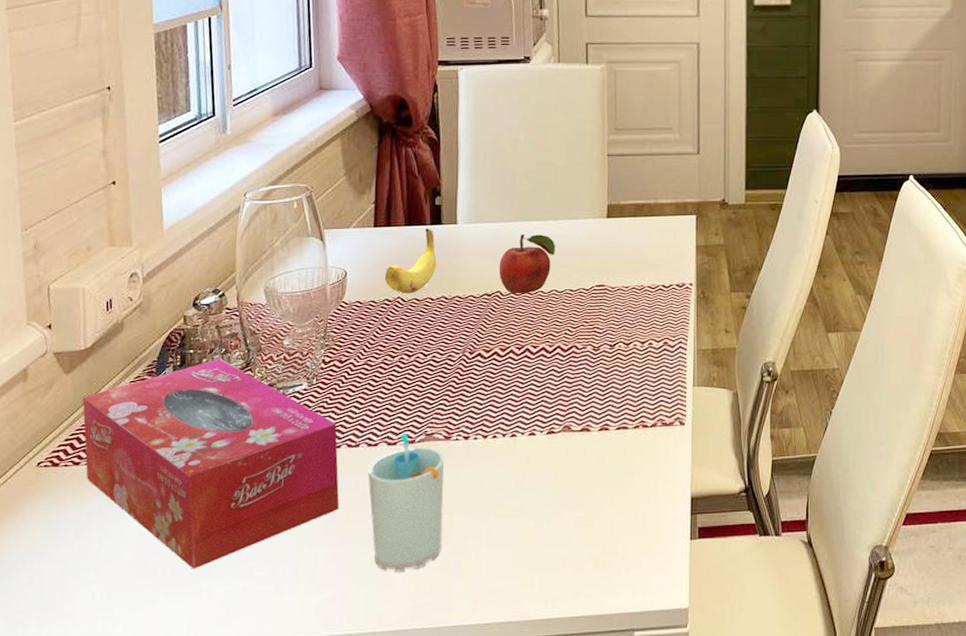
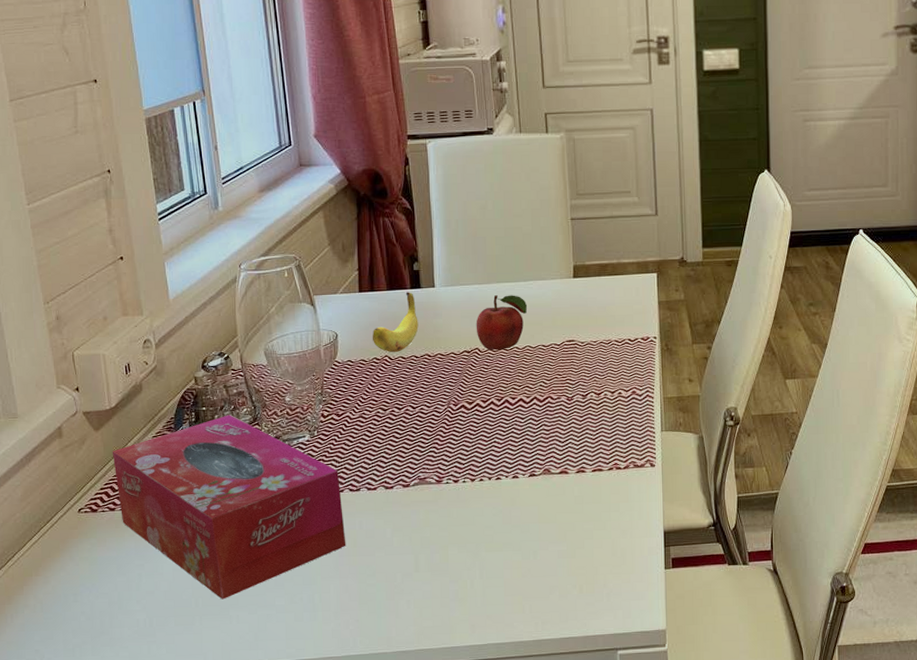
cup: present [368,433,444,572] -> none [369,477,440,600]

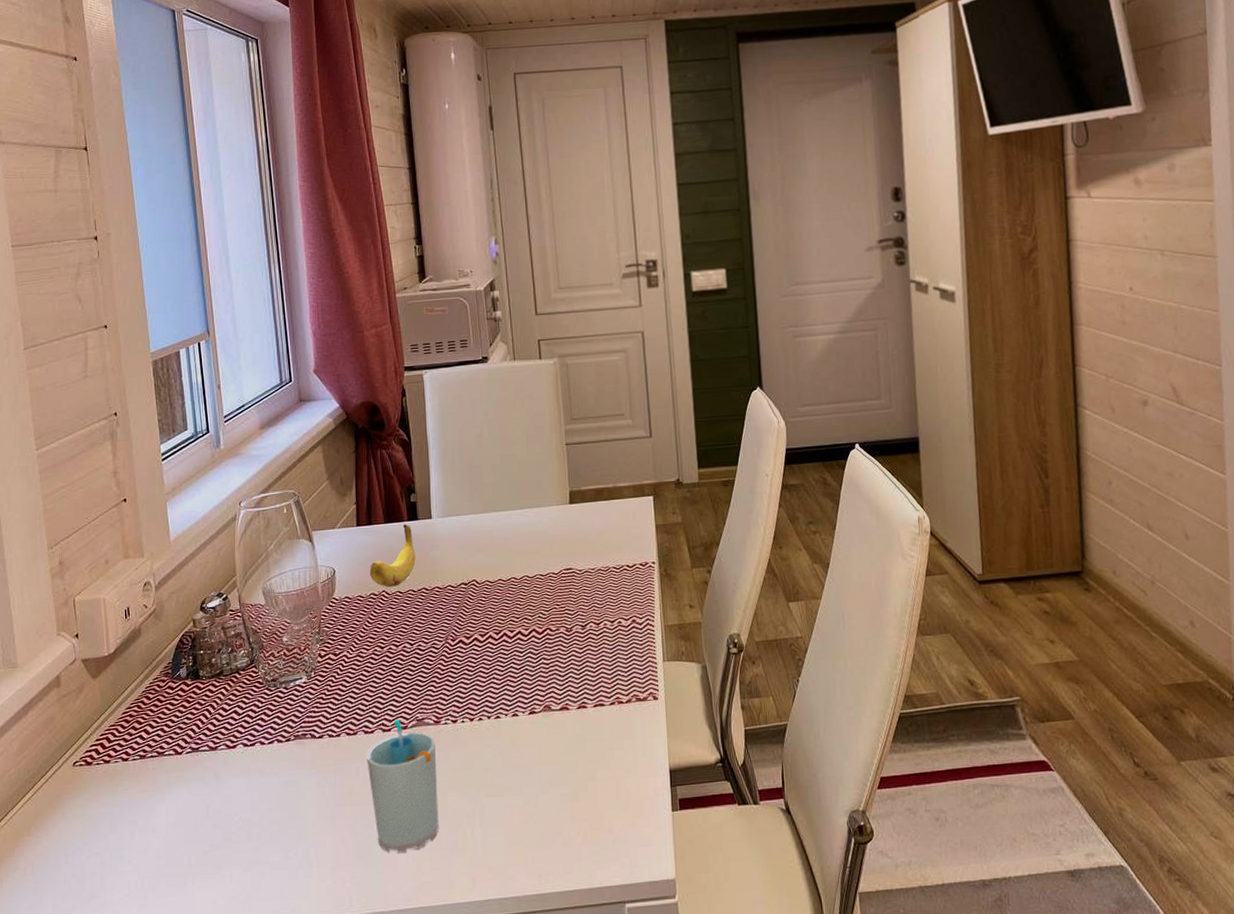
tissue box: present [112,415,346,600] -> none [109,657,343,857]
cup: none [369,477,440,600] -> present [367,719,439,853]
fruit: present [476,295,528,351] -> none [473,523,525,582]

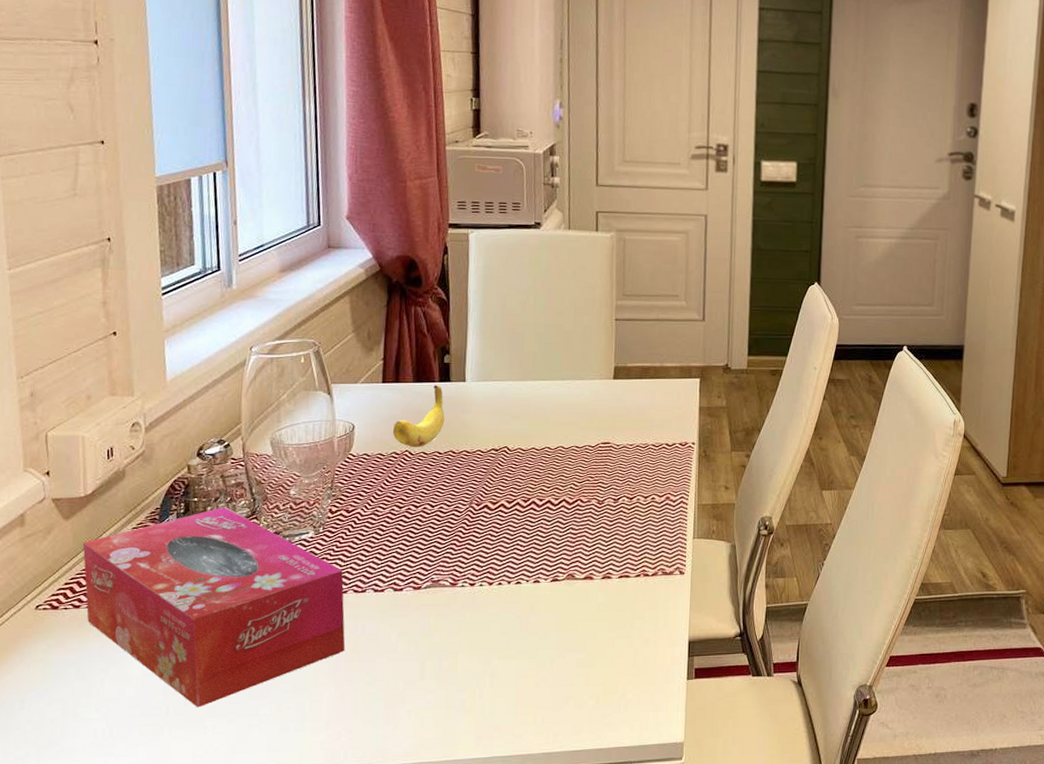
tissue box: none [109,657,343,857] -> present [82,507,345,708]
cup: present [367,719,439,853] -> none [374,579,450,710]

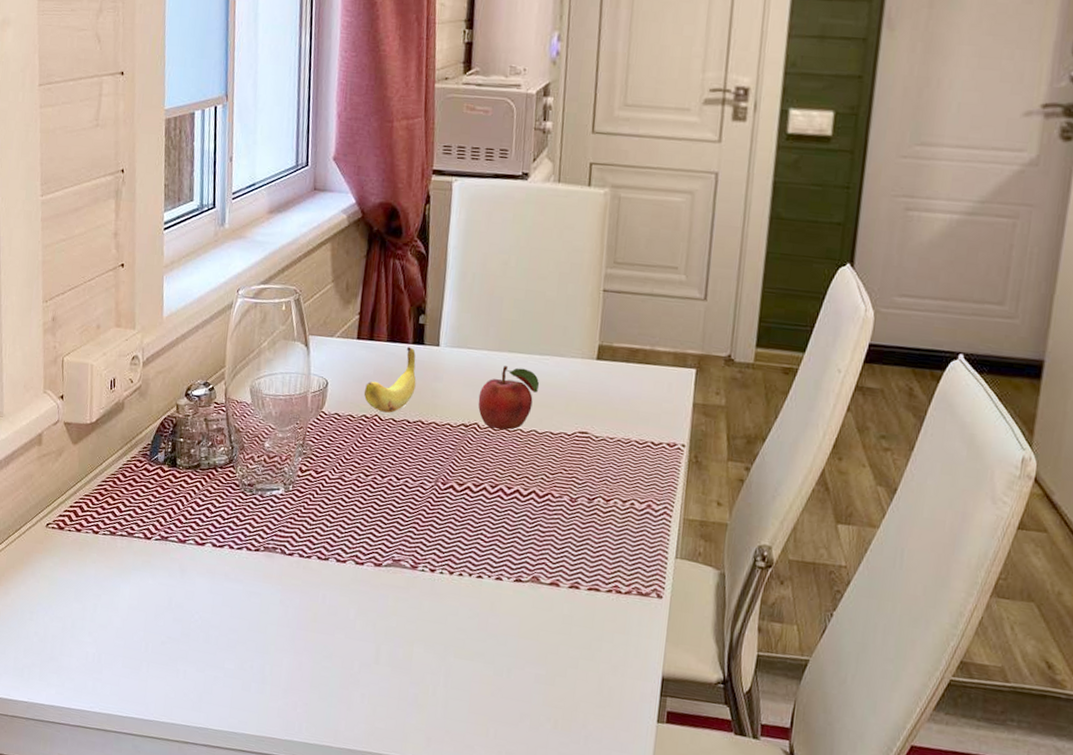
tissue box: present [82,507,345,708] -> none [86,451,309,650]
fruit: none [506,393,563,450] -> present [478,366,540,430]

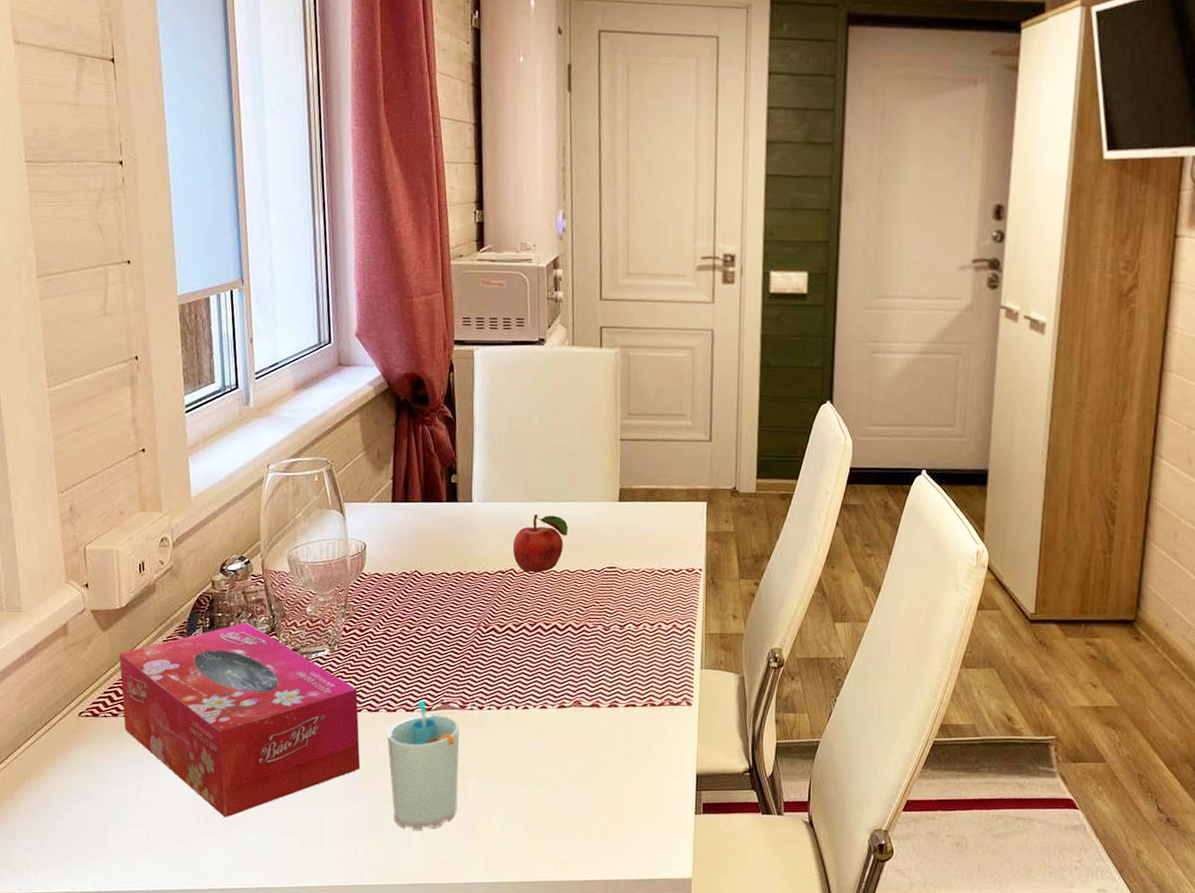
tissue box: none [86,451,309,650] -> present [119,622,361,818]
cup: none [334,554,409,693] -> present [387,700,460,830]
banana: present [363,347,417,413] -> none [402,505,453,568]

